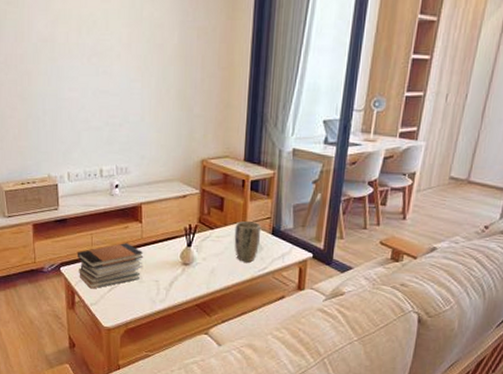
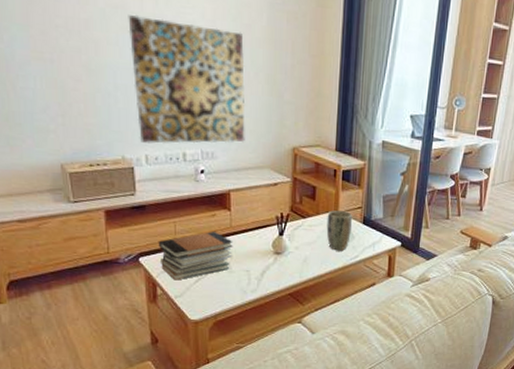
wall art: none [55,45,157,162] -> present [128,14,246,144]

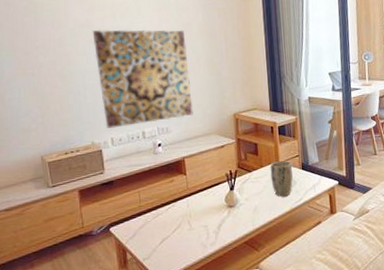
book stack: present [158,232,233,280] -> none [125,195,191,244]

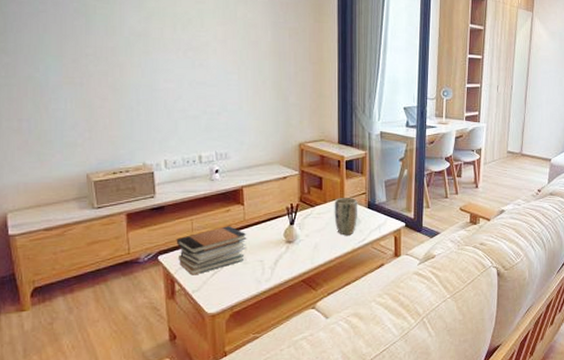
wall art: present [92,29,193,128] -> none [149,40,255,149]
book stack: none [125,195,191,244] -> present [176,226,247,276]

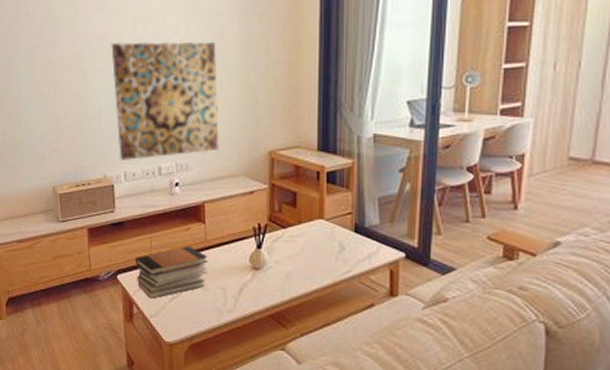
wall art: none [149,40,255,149] -> present [111,41,219,160]
plant pot: present [334,198,357,236] -> none [310,218,340,265]

